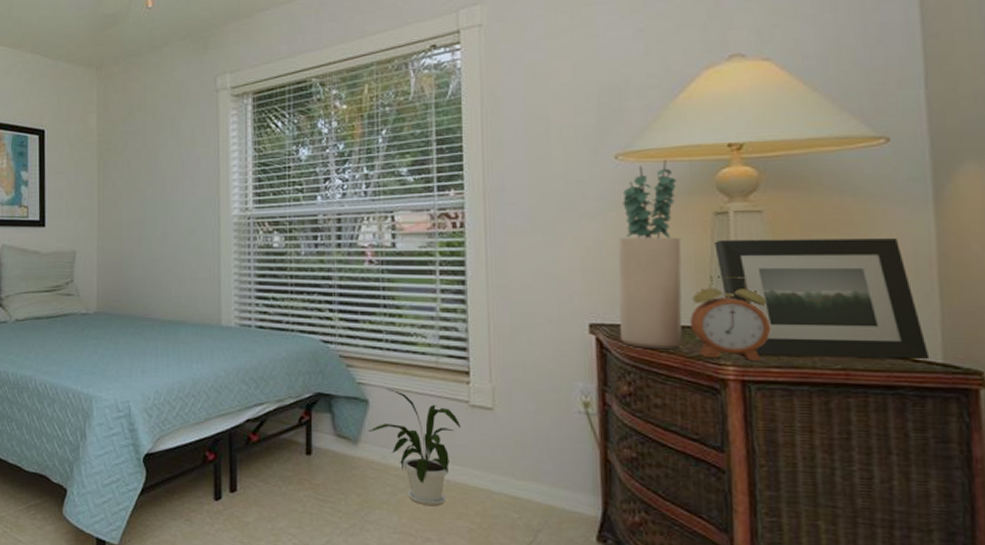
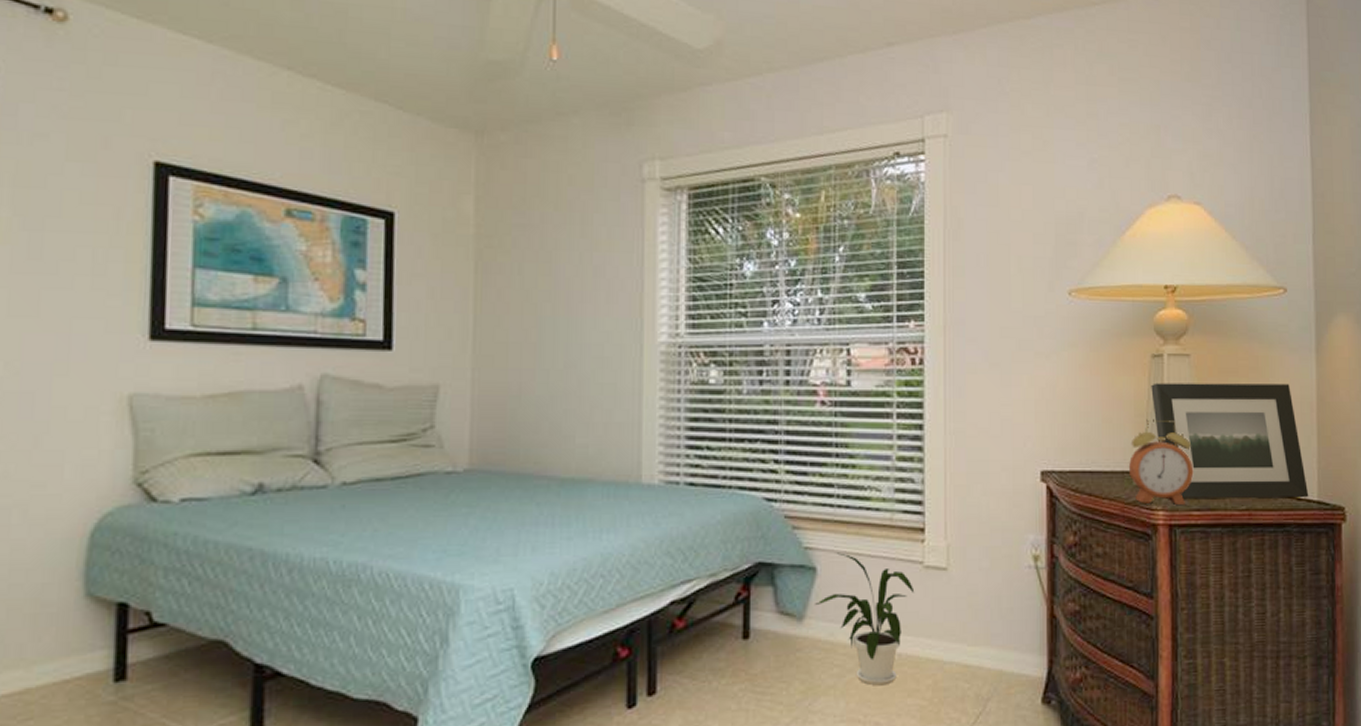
vase: present [618,160,682,350] -> none [1068,298,1124,497]

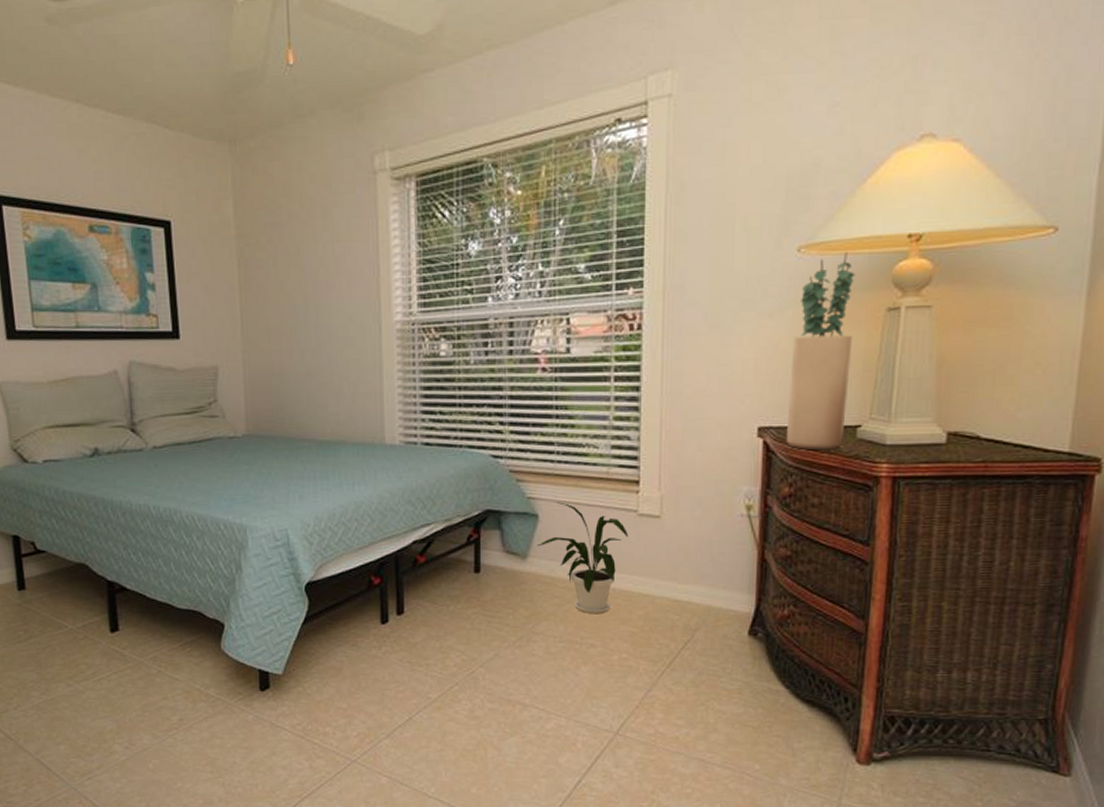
vase: none [1068,298,1124,497] -> present [785,252,855,451]
alarm clock: present [1128,421,1194,506] -> none [852,375,925,459]
picture frame: present [1151,383,1309,499] -> none [883,332,1059,452]

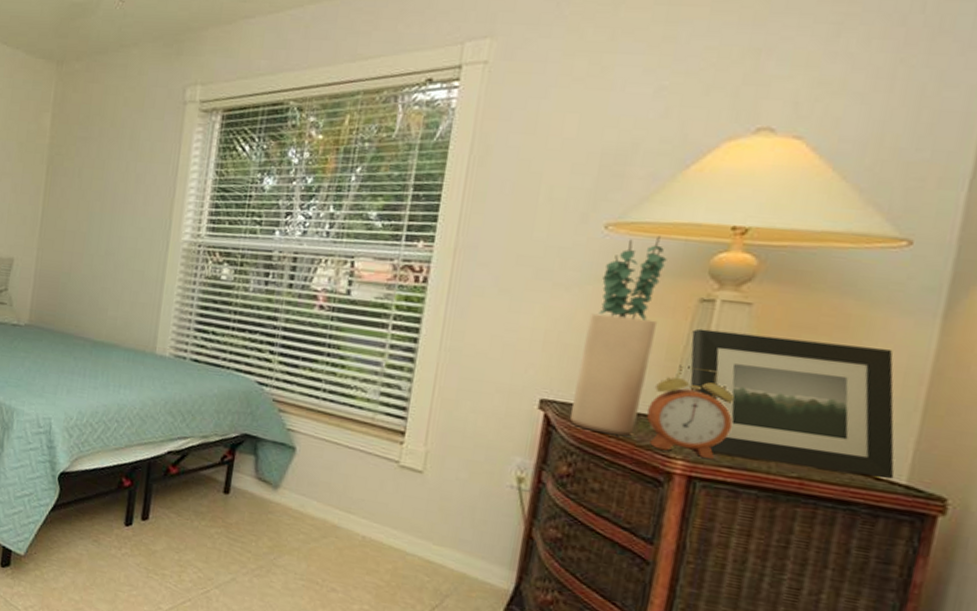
house plant: present [537,502,629,615] -> none [291,438,387,560]
alarm clock: none [852,375,925,459] -> present [646,366,734,460]
picture frame: none [883,332,1059,452] -> present [688,329,895,480]

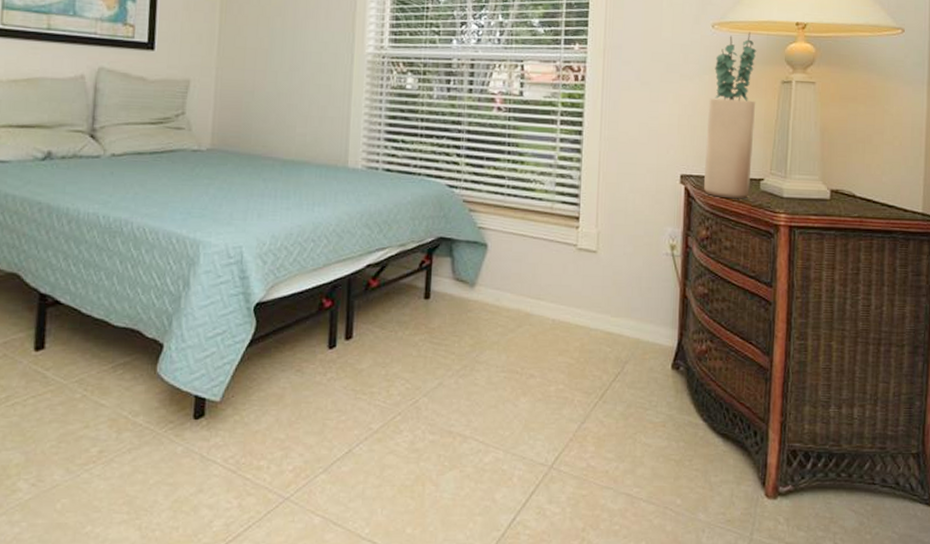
alarm clock: present [646,366,734,460] -> none [756,137,814,211]
picture frame: present [688,329,895,480] -> none [779,105,915,210]

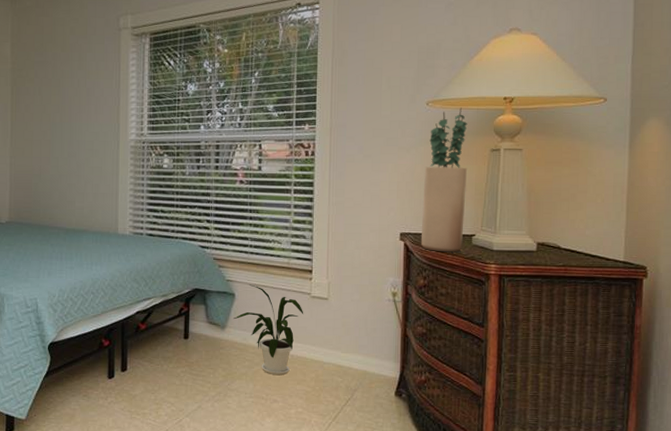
house plant: none [485,233,569,345] -> present [234,284,304,376]

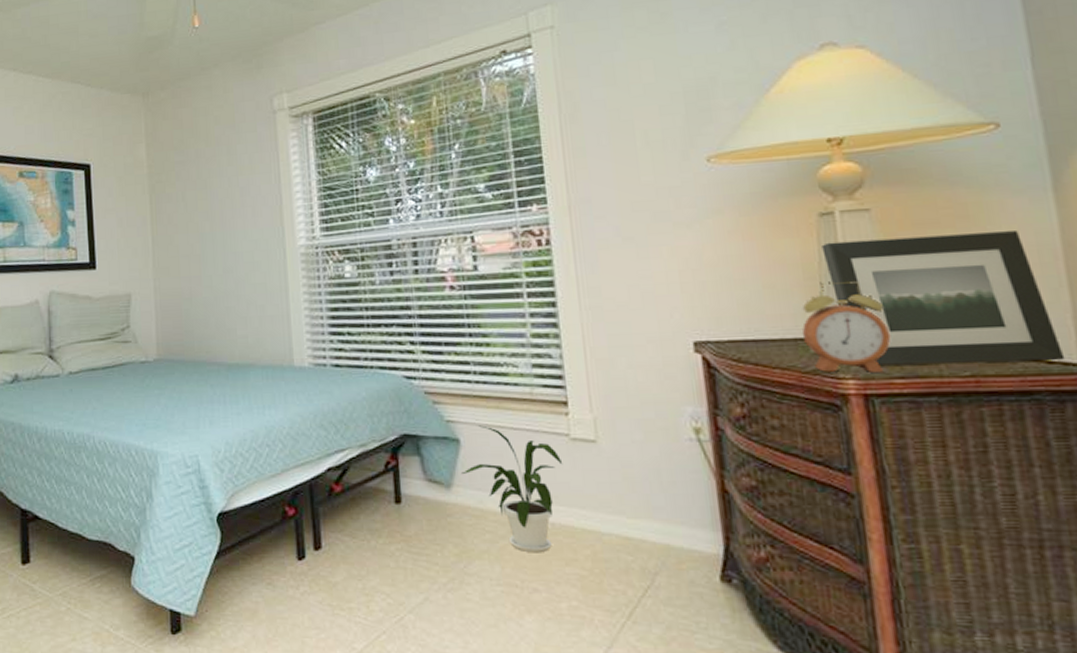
vase: present [420,107,468,253] -> none [717,160,796,366]
alarm clock: none [468,198,521,261] -> present [802,282,891,374]
picture frame: none [489,170,617,259] -> present [822,231,1065,366]

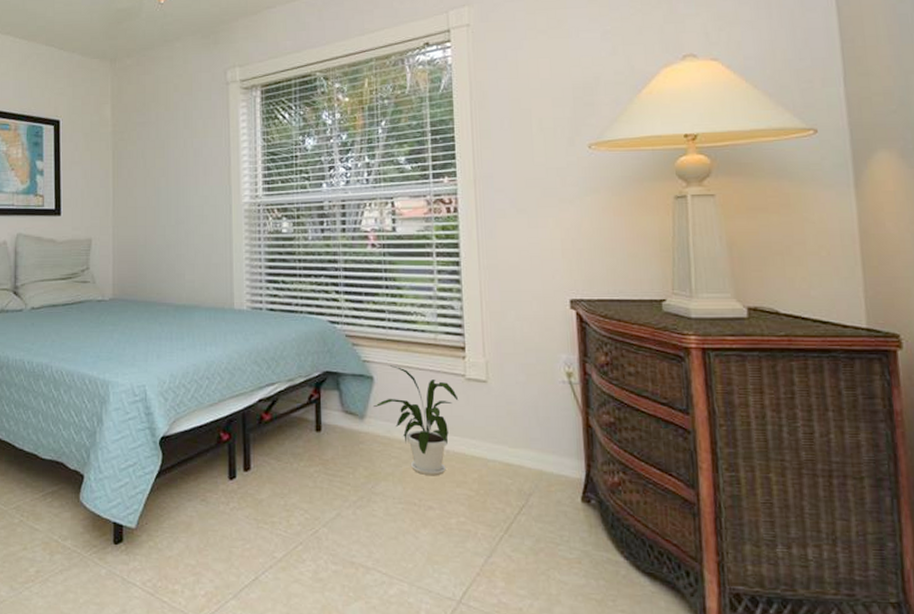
alarm clock: present [802,282,891,374] -> none [656,254,726,331]
picture frame: present [822,231,1065,366] -> none [676,218,856,326]

